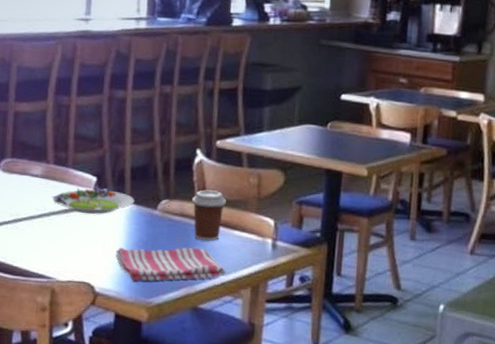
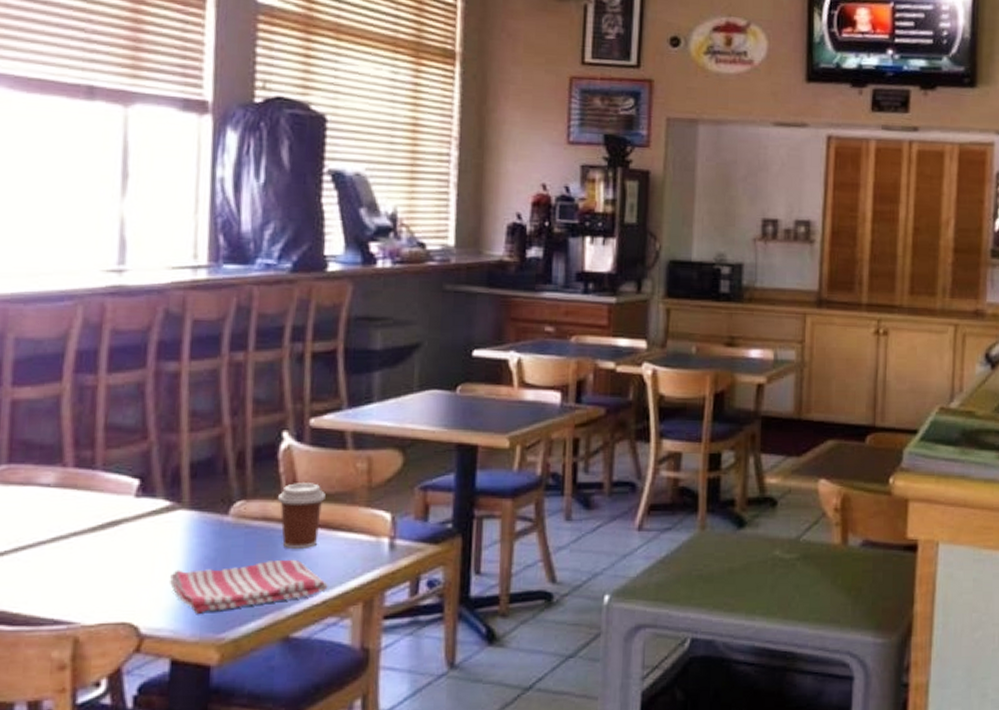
salad plate: present [52,188,135,214] -> none [72,494,197,529]

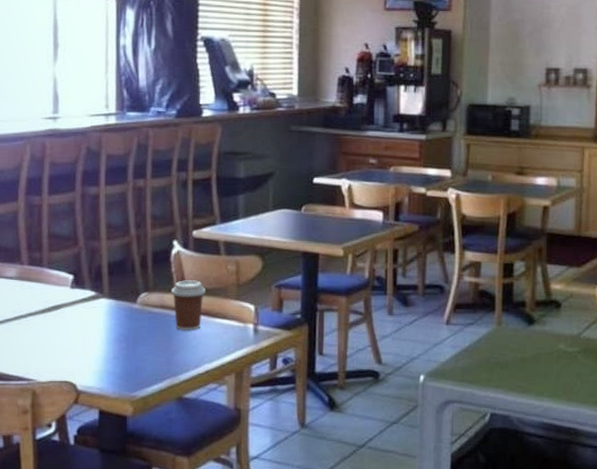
dish towel: present [169,559,328,614] -> none [96,338,209,377]

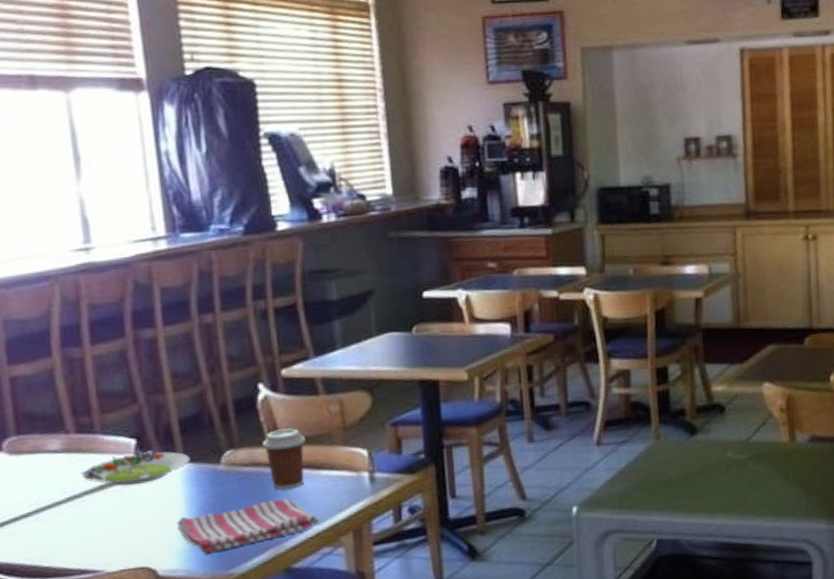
salad plate: none [28,286,114,312] -> present [81,450,191,486]
dish towel: none [96,338,209,377] -> present [176,498,320,554]

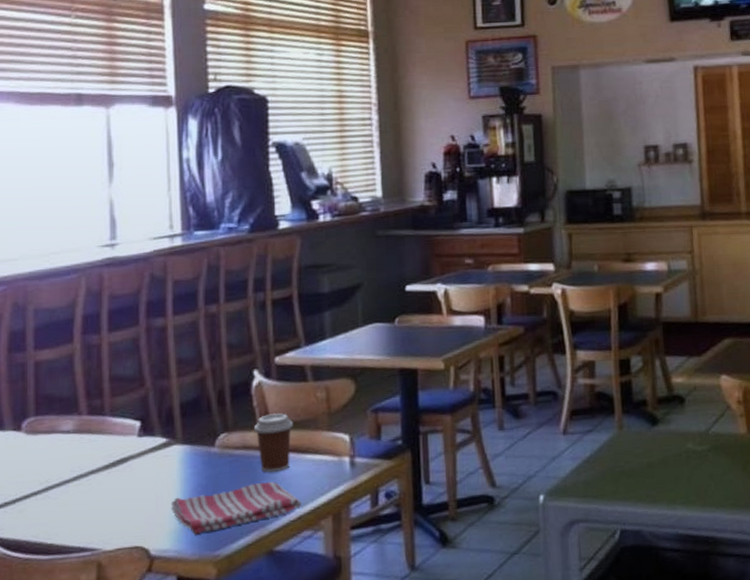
salad plate: present [81,450,191,486] -> none [89,432,188,466]

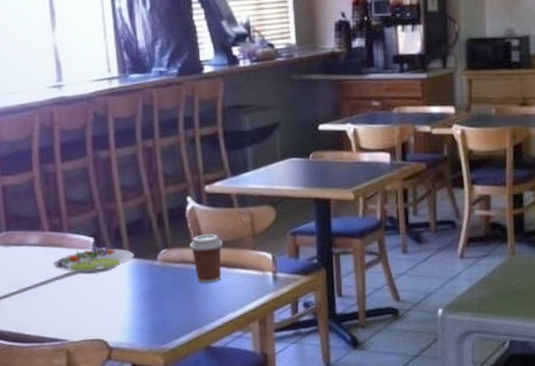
salad plate: none [89,432,188,466] -> present [53,247,135,274]
dish towel: present [170,481,302,535] -> none [123,290,233,332]

